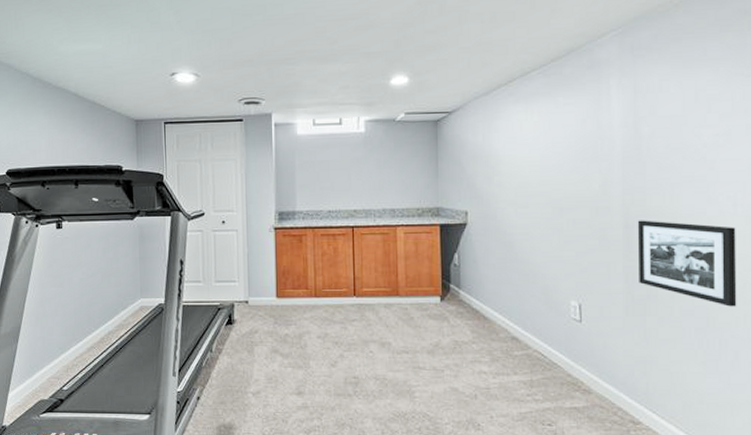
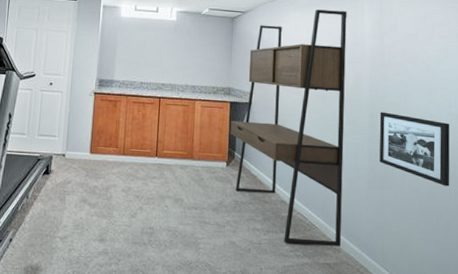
desk: none [442,95,592,387] -> present [230,9,347,246]

